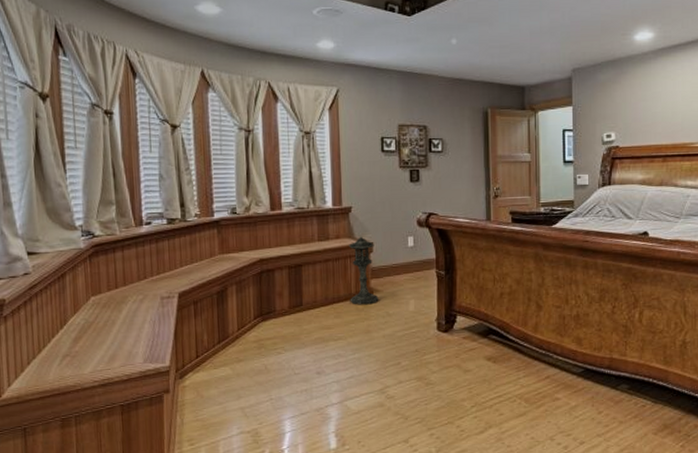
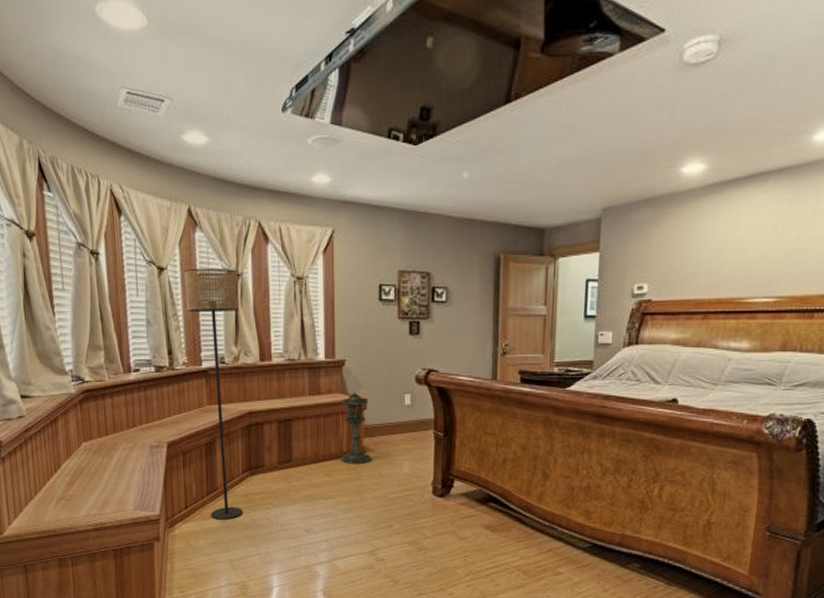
floor lamp: none [197,125,254,368] -> present [184,268,243,520]

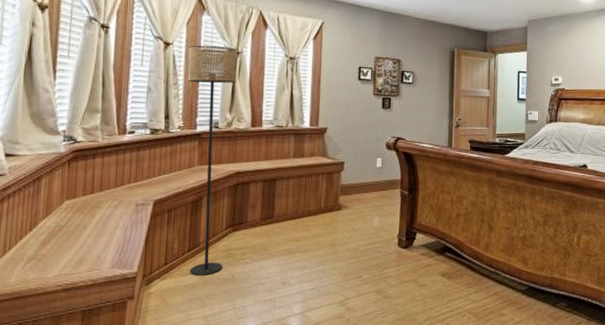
lantern: present [341,392,371,464] -> none [319,155,346,220]

